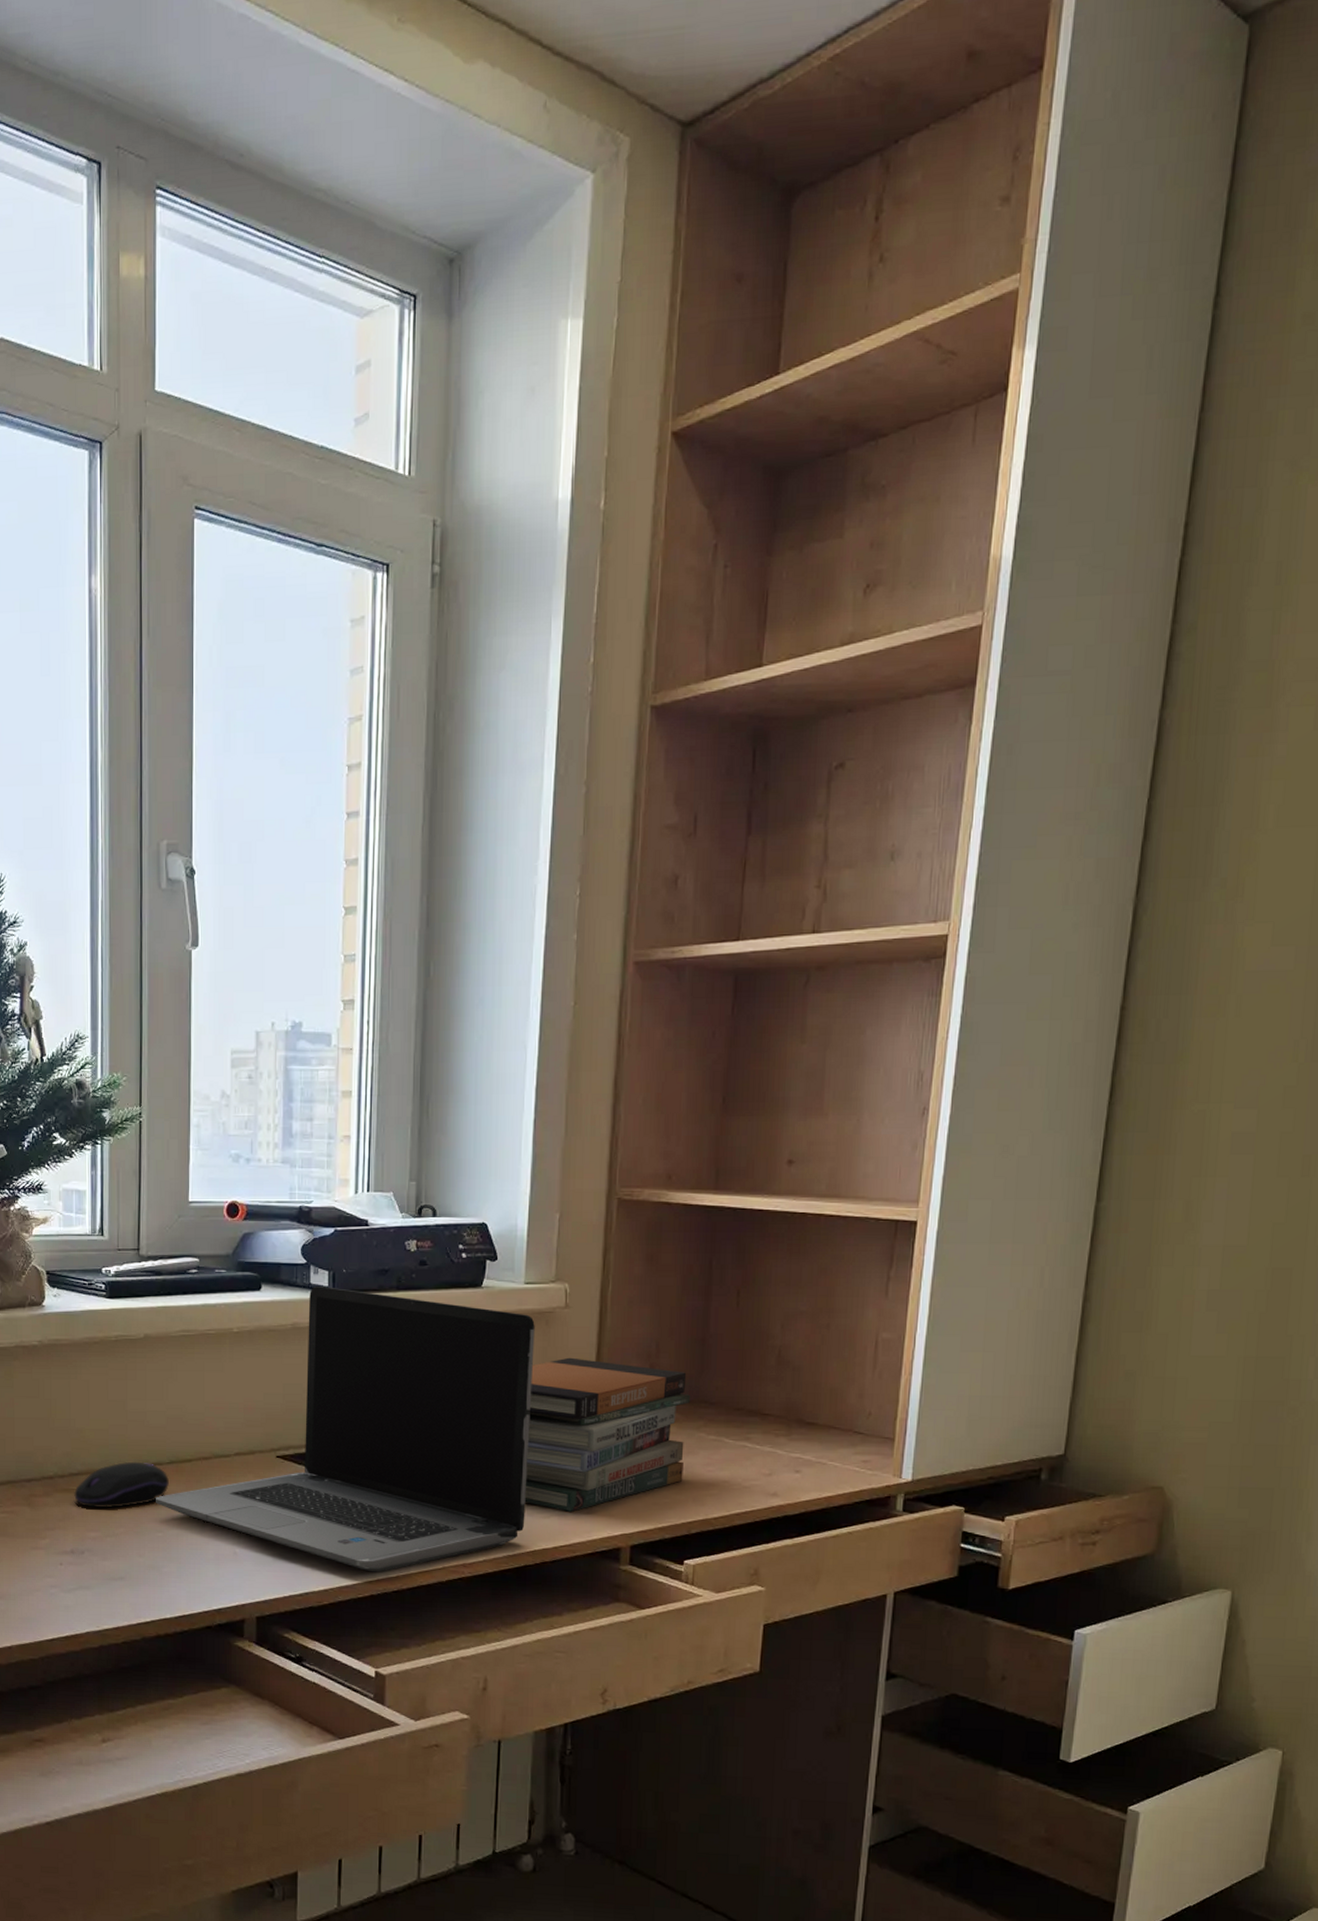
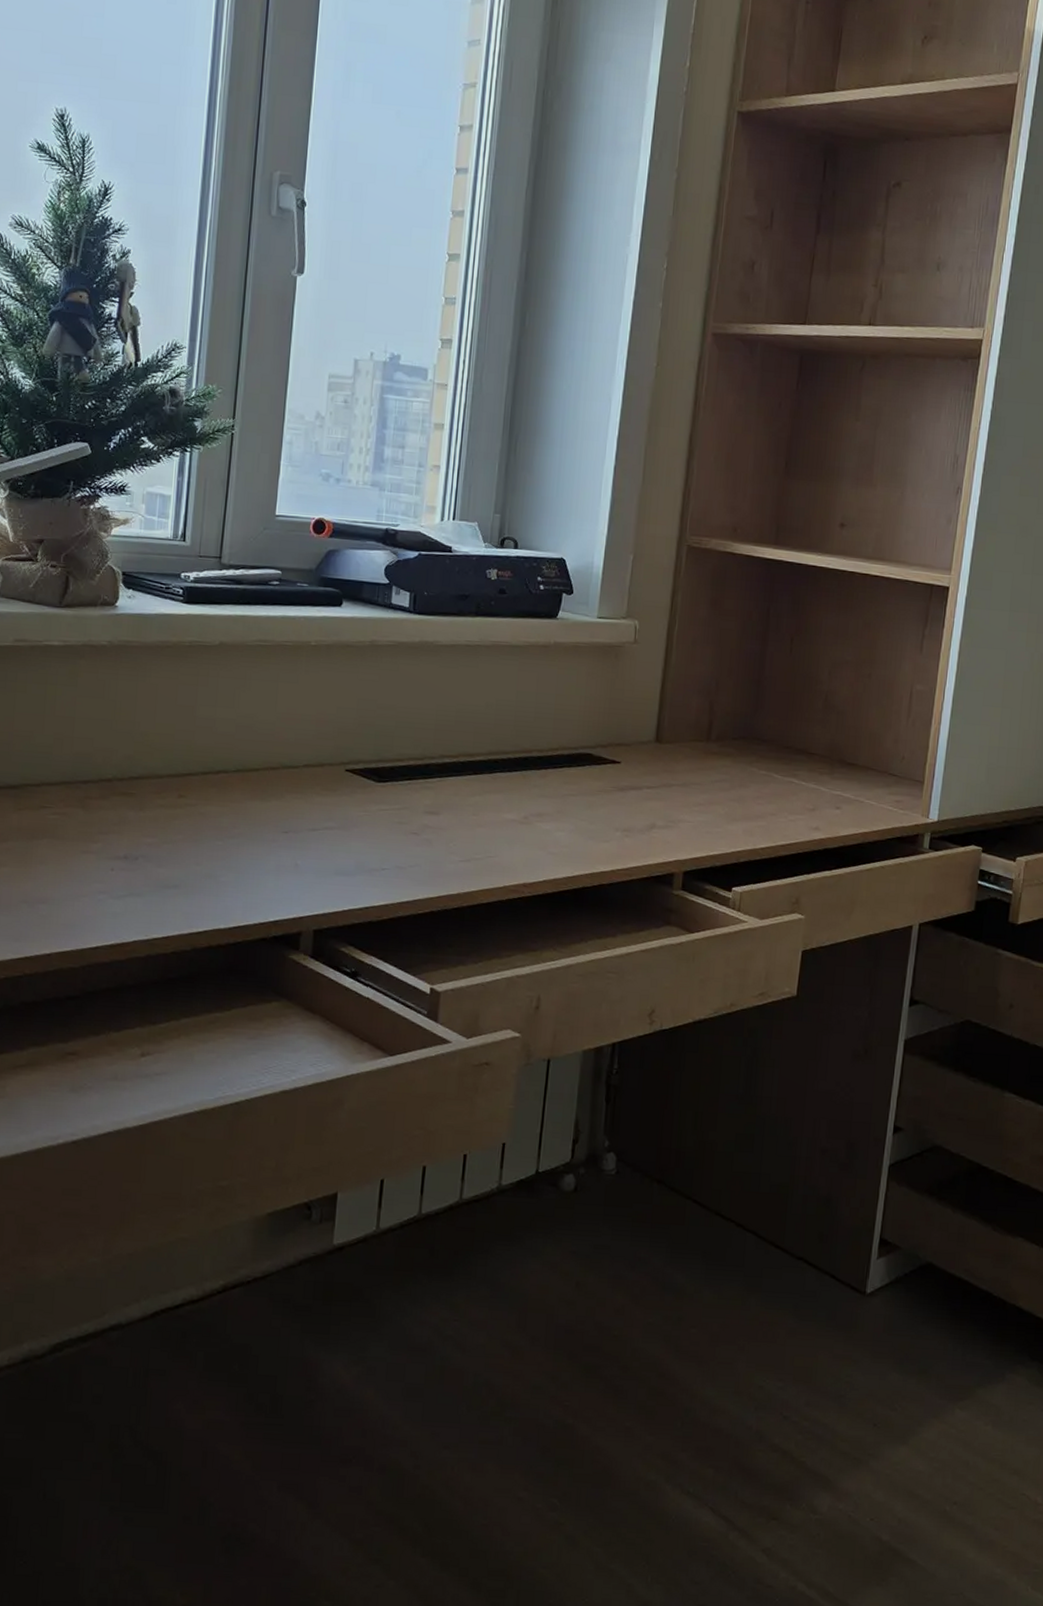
computer mouse: present [74,1461,169,1509] -> none [132,768,234,815]
laptop computer: present [156,1285,535,1573] -> none [218,605,605,890]
book stack: present [524,1357,691,1512] -> none [586,690,746,837]

